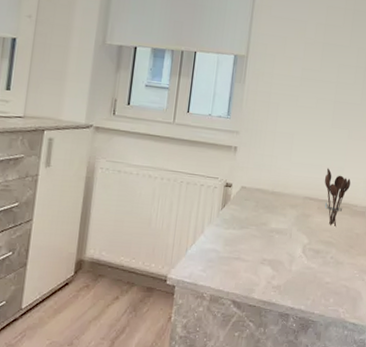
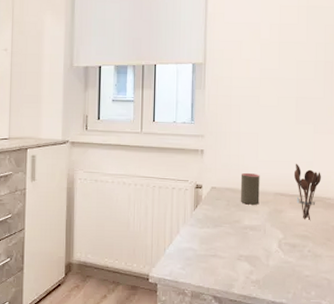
cup: none [269,174,292,208] -> present [240,172,260,205]

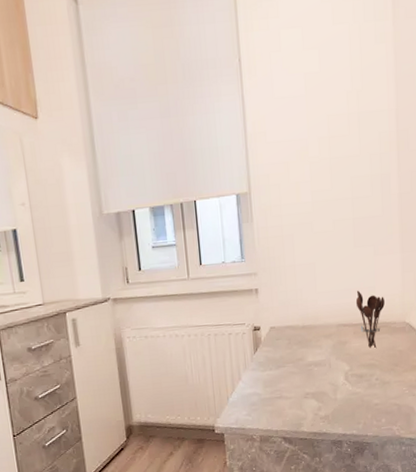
cup: present [240,172,260,205] -> none [300,307,322,341]

